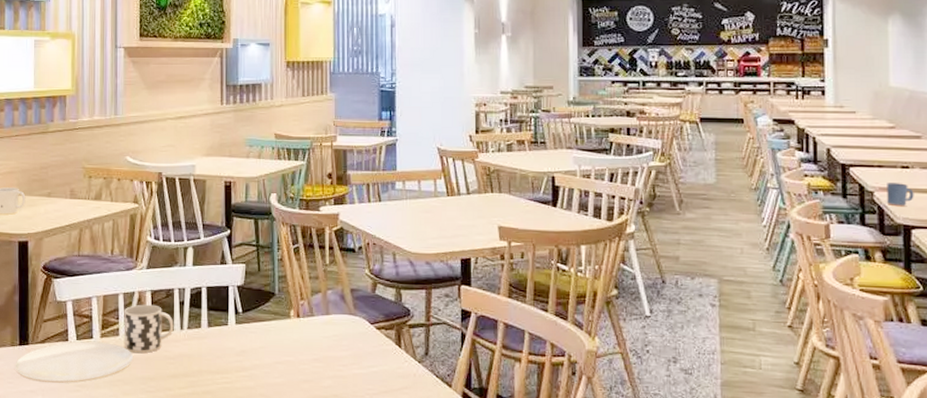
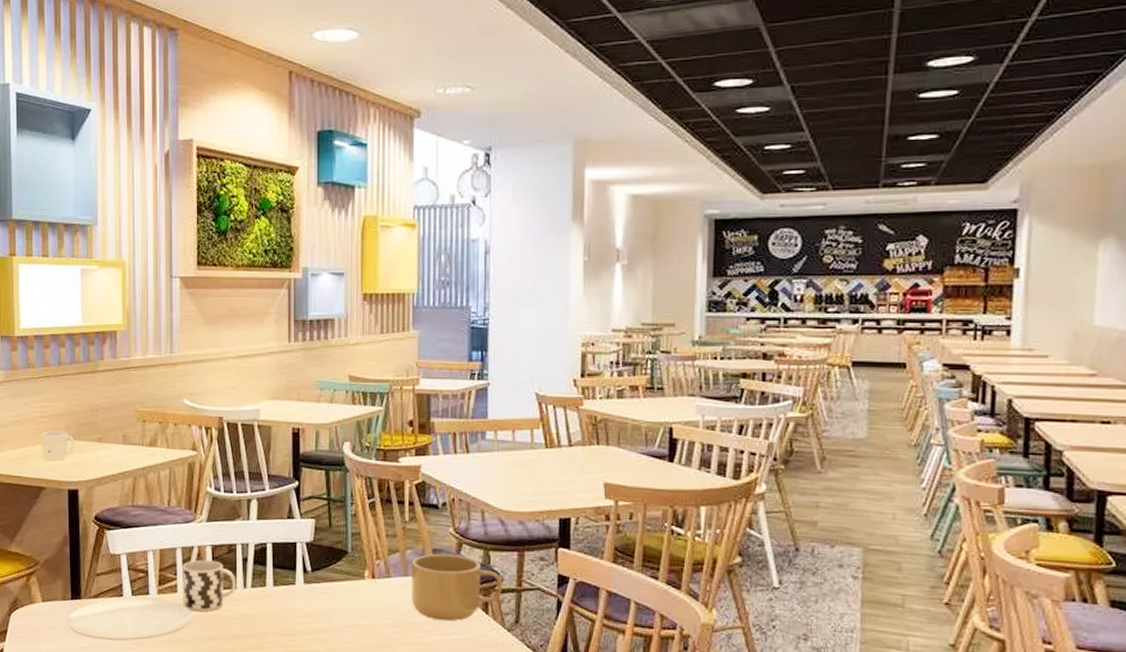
cup: none [332,293,413,355] -> present [411,553,503,622]
mug: present [887,183,914,207] -> none [1079,441,1115,469]

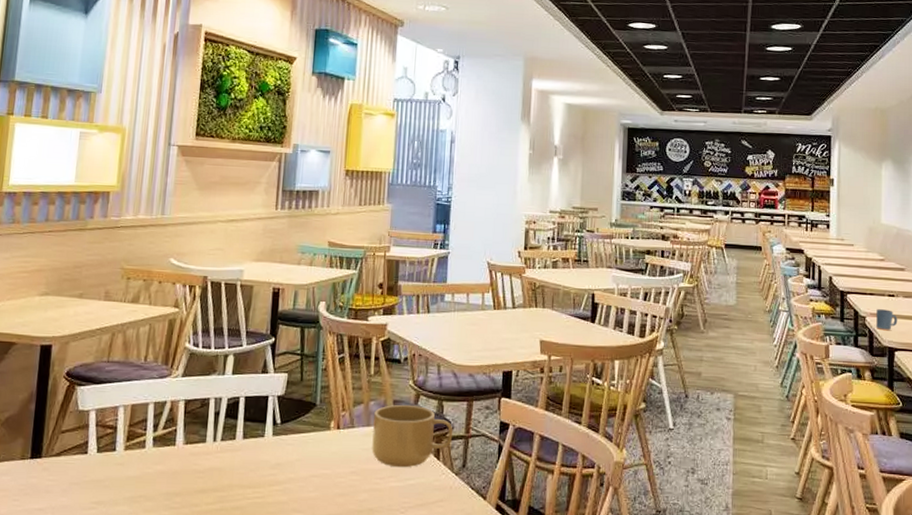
mug: present [41,431,75,461] -> none [16,286,54,316]
plate: present [67,597,193,641] -> none [23,454,160,501]
cup: present [182,559,236,612] -> none [149,414,207,467]
mug: none [1079,441,1115,469] -> present [876,309,898,331]

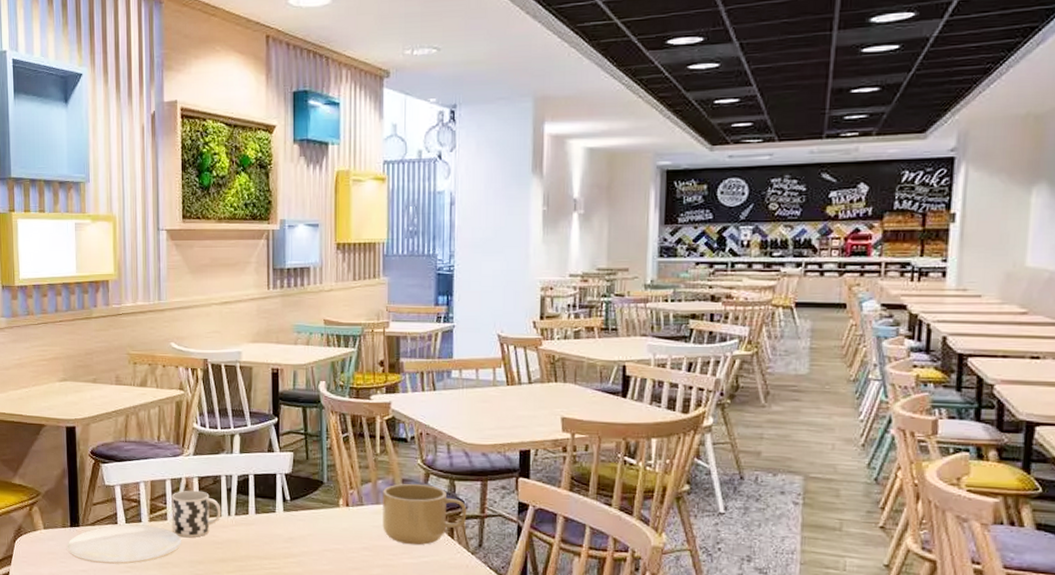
plate: none [23,454,160,501] -> present [67,525,182,565]
cup: none [149,414,207,467] -> present [171,490,221,538]
mug: present [876,309,898,331] -> none [1009,375,1043,402]

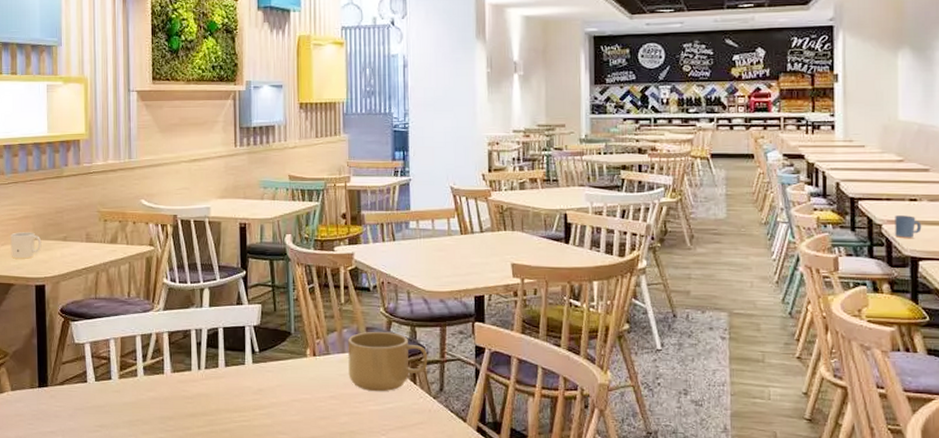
mug: none [41,373,72,400] -> present [10,232,42,259]
plate: present [67,525,182,565] -> none [35,383,152,425]
cup: present [171,490,221,538] -> none [141,345,191,394]
mug: none [1009,375,1043,402] -> present [895,215,922,239]

